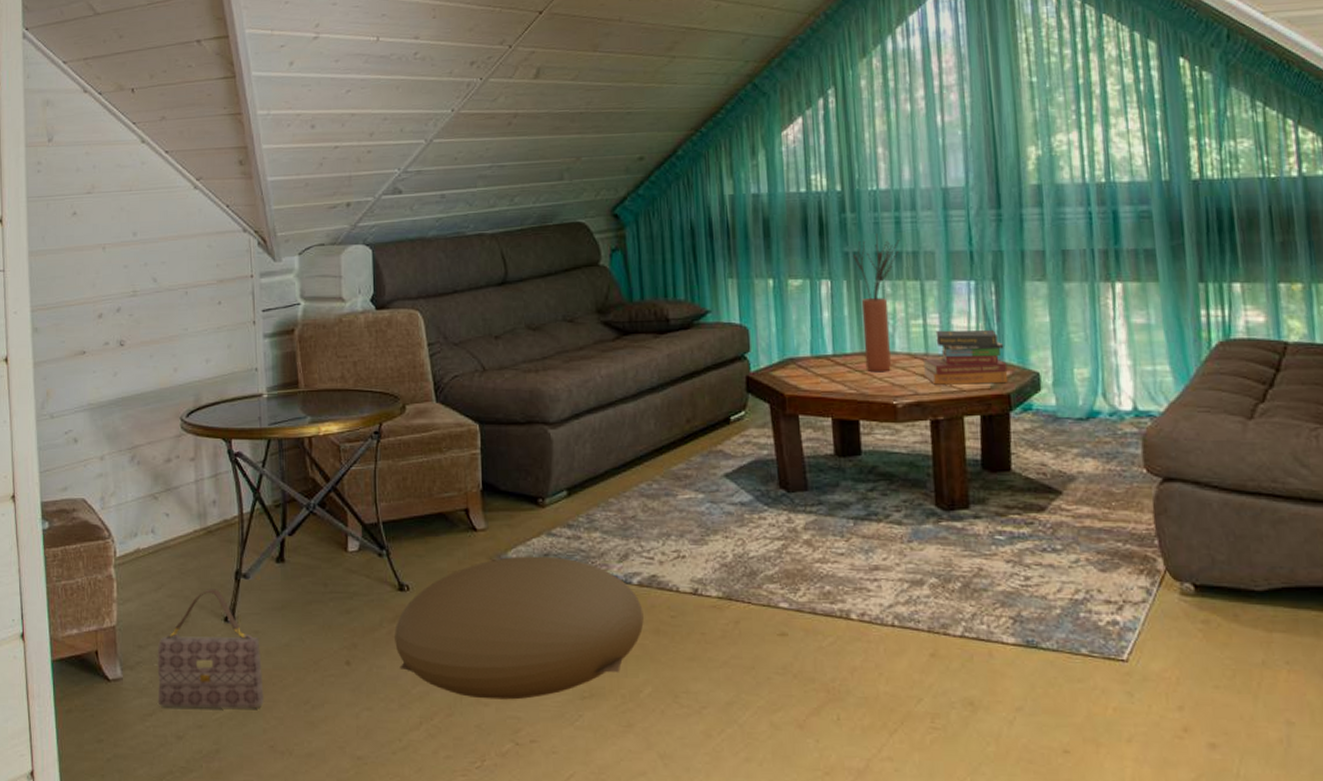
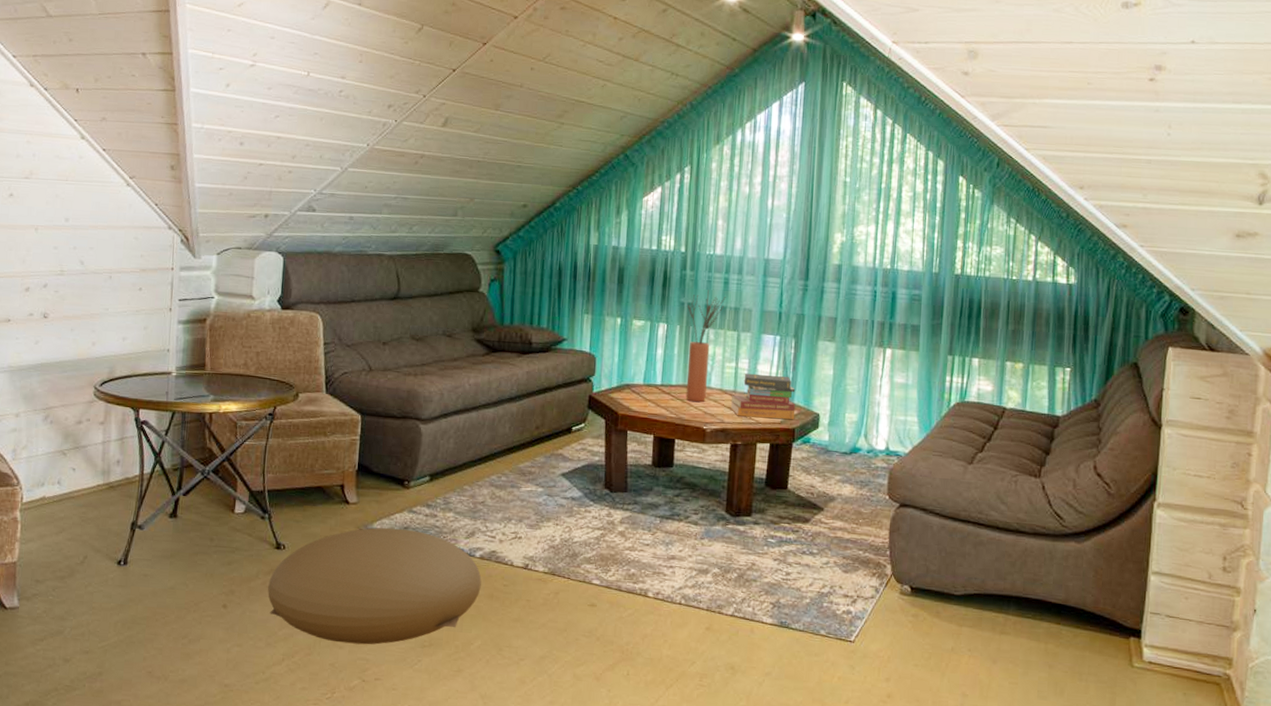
handbag: present [157,589,264,709] -> none [49,535,148,640]

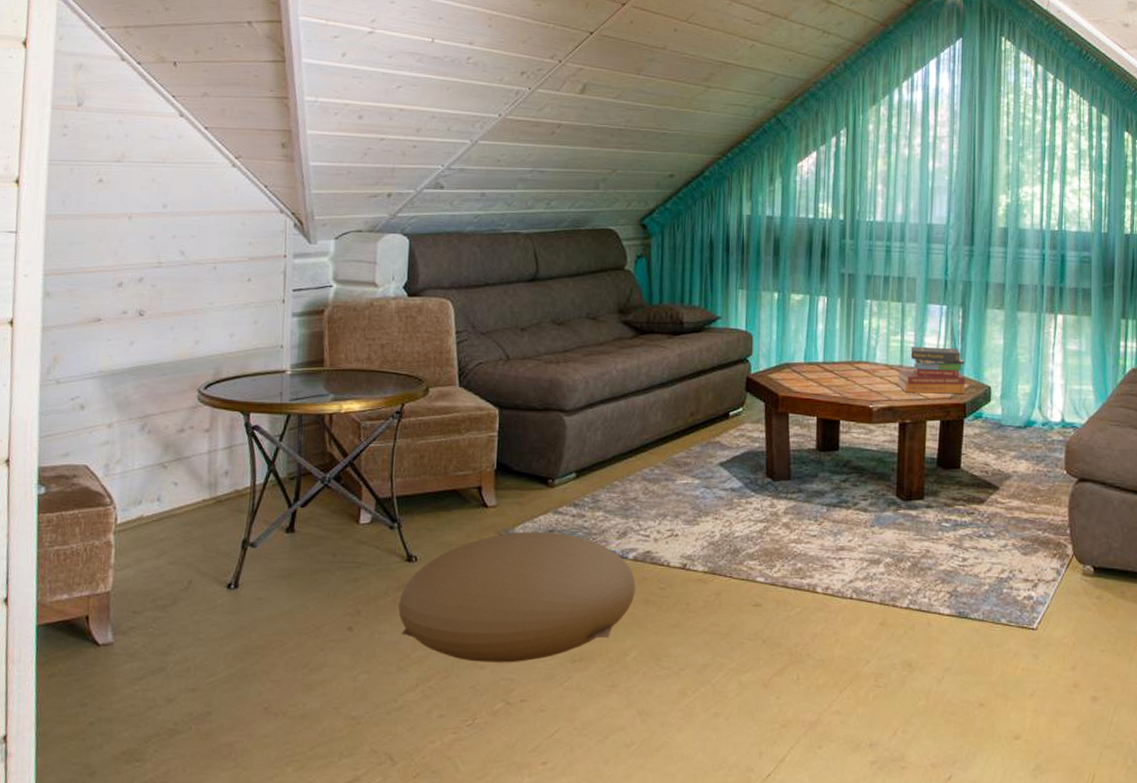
vase: present [685,290,726,403] -> none [848,259,889,380]

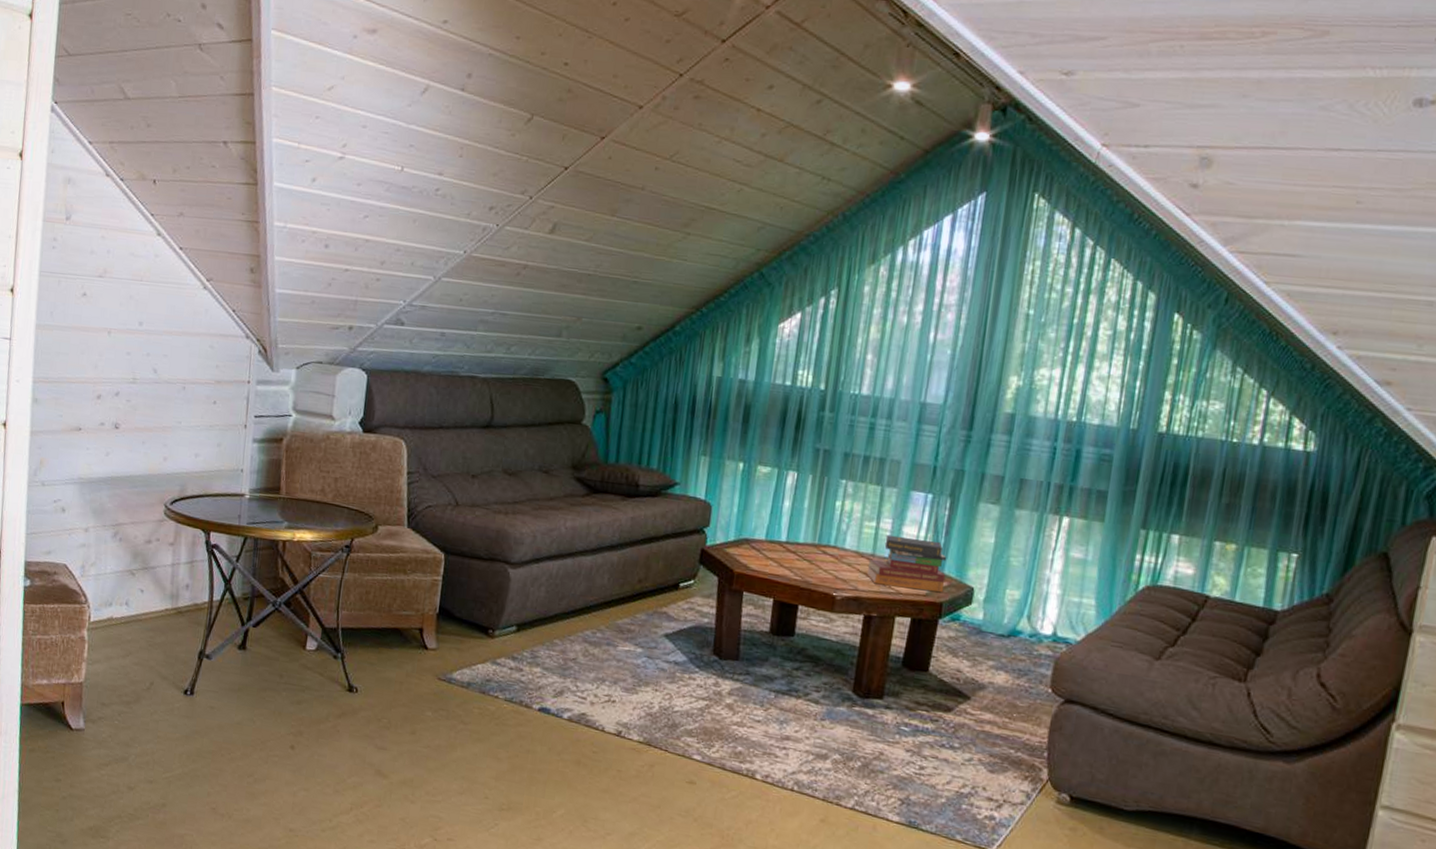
pouf: present [398,531,636,663] -> none [337,677,569,803]

